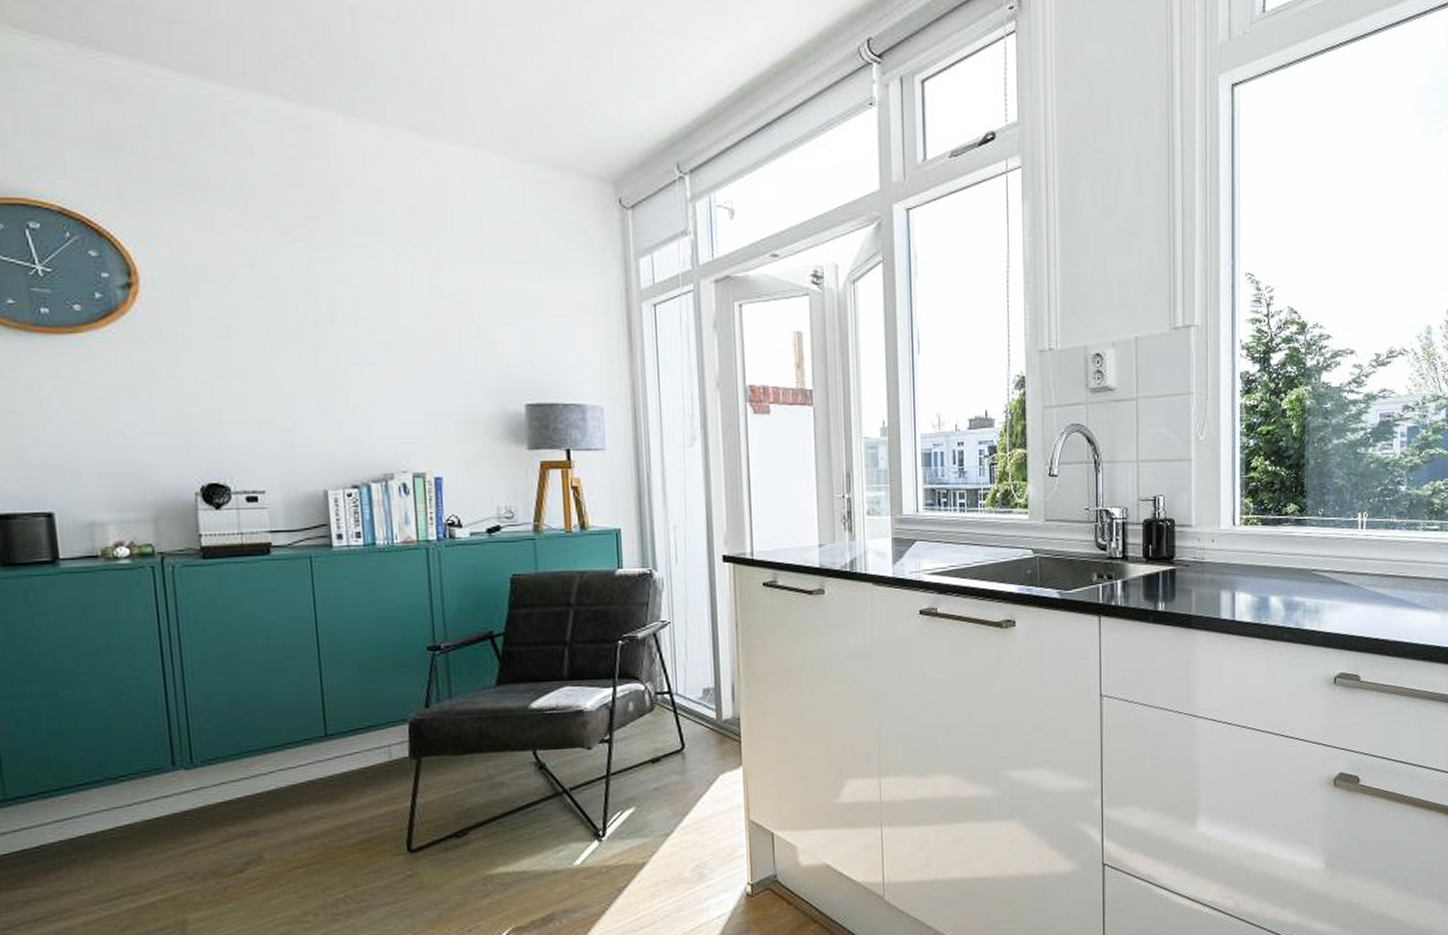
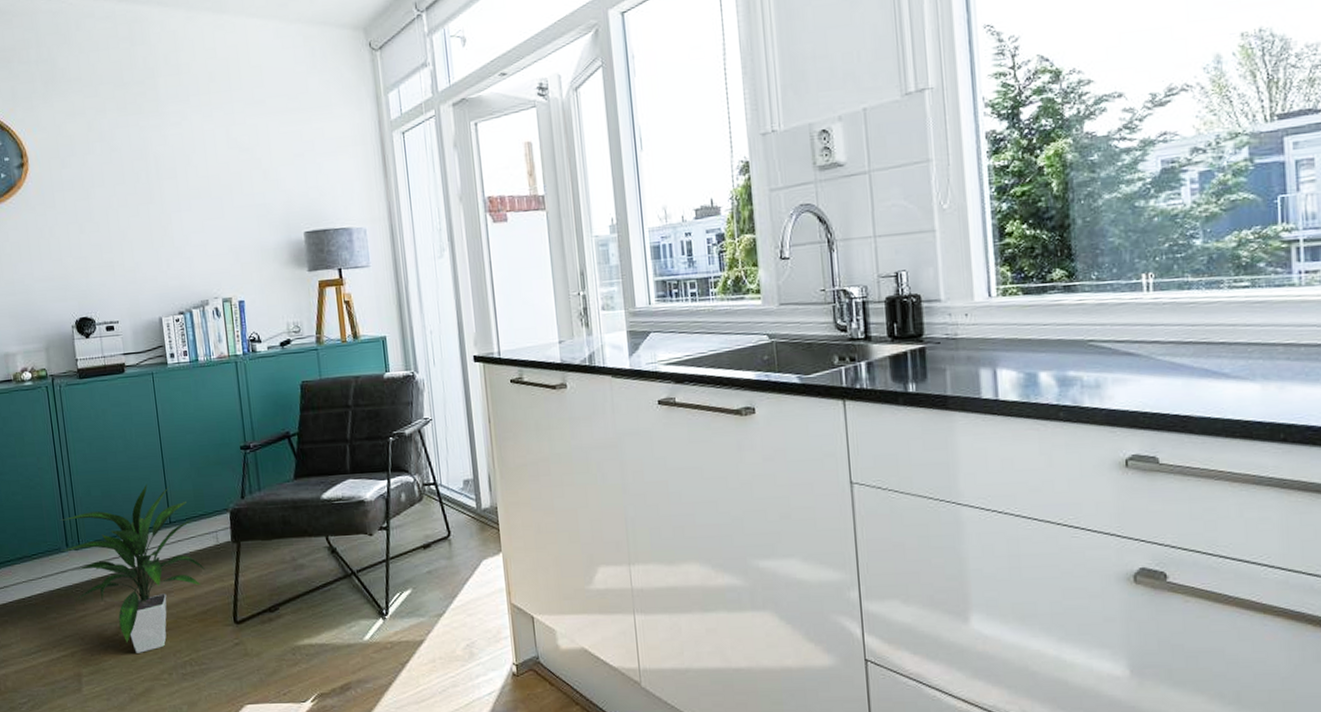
indoor plant: none [165,689,373,893] -> present [62,484,206,653]

